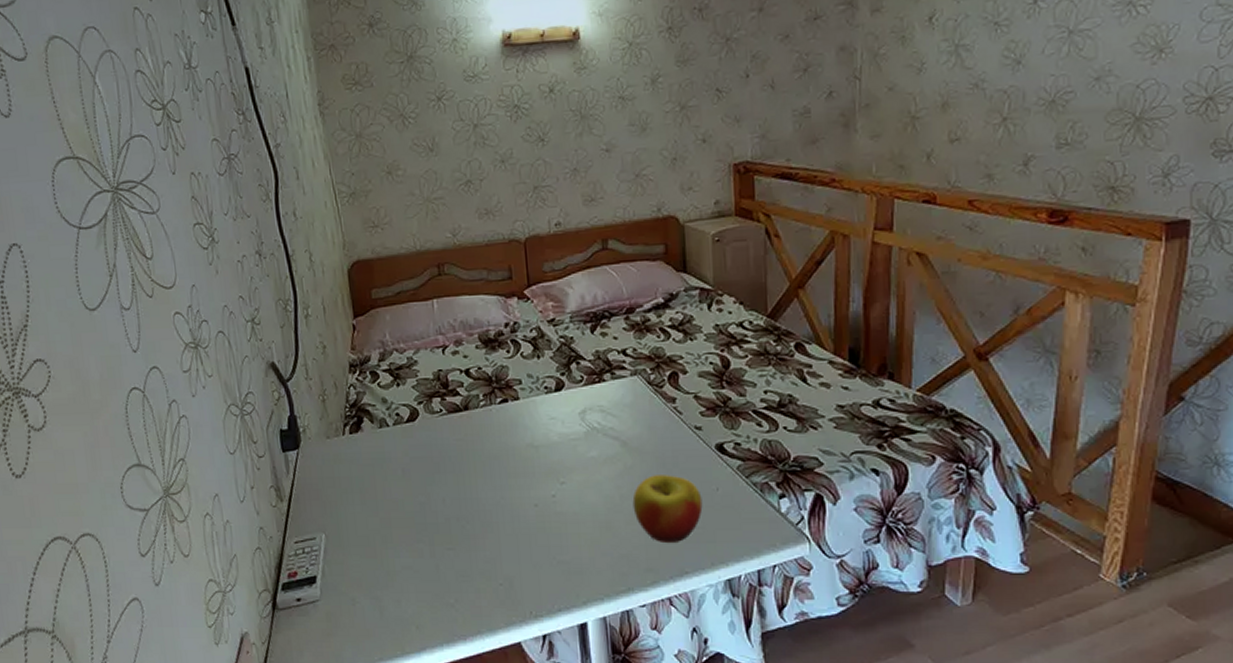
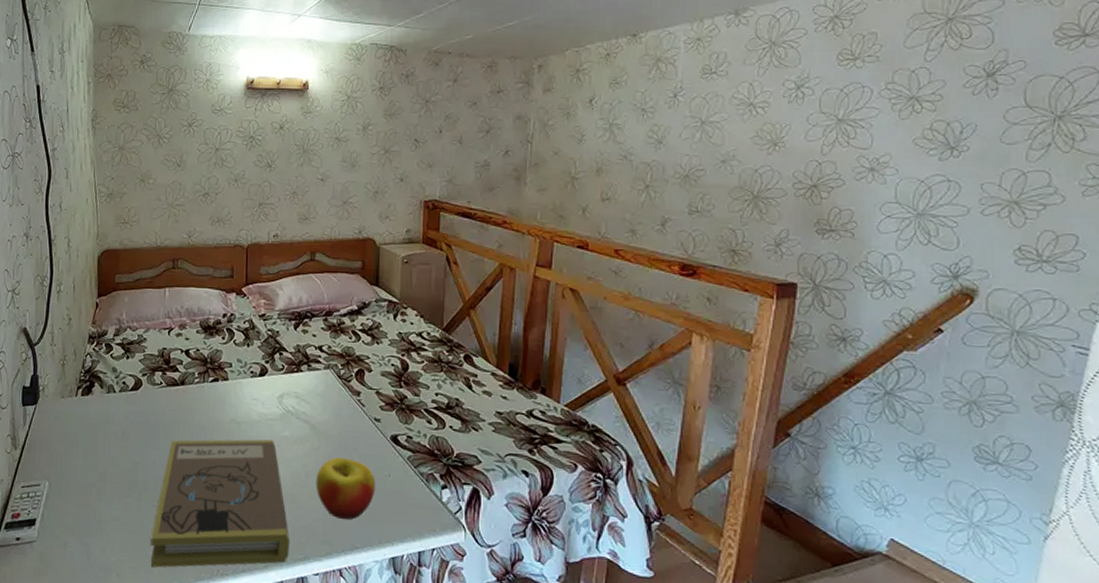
book: none [450,461,610,616] -> present [151,439,291,568]

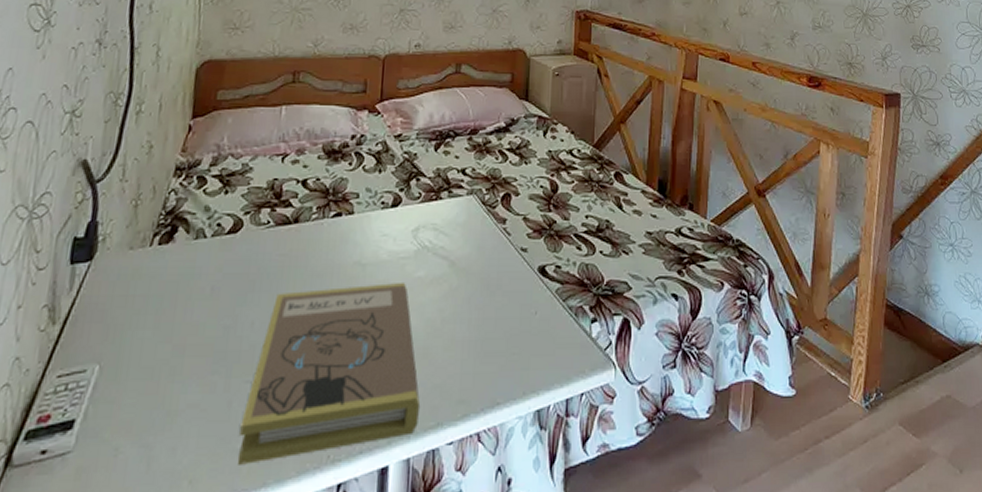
apple: present [315,457,376,520] -> none [452,297,521,372]

